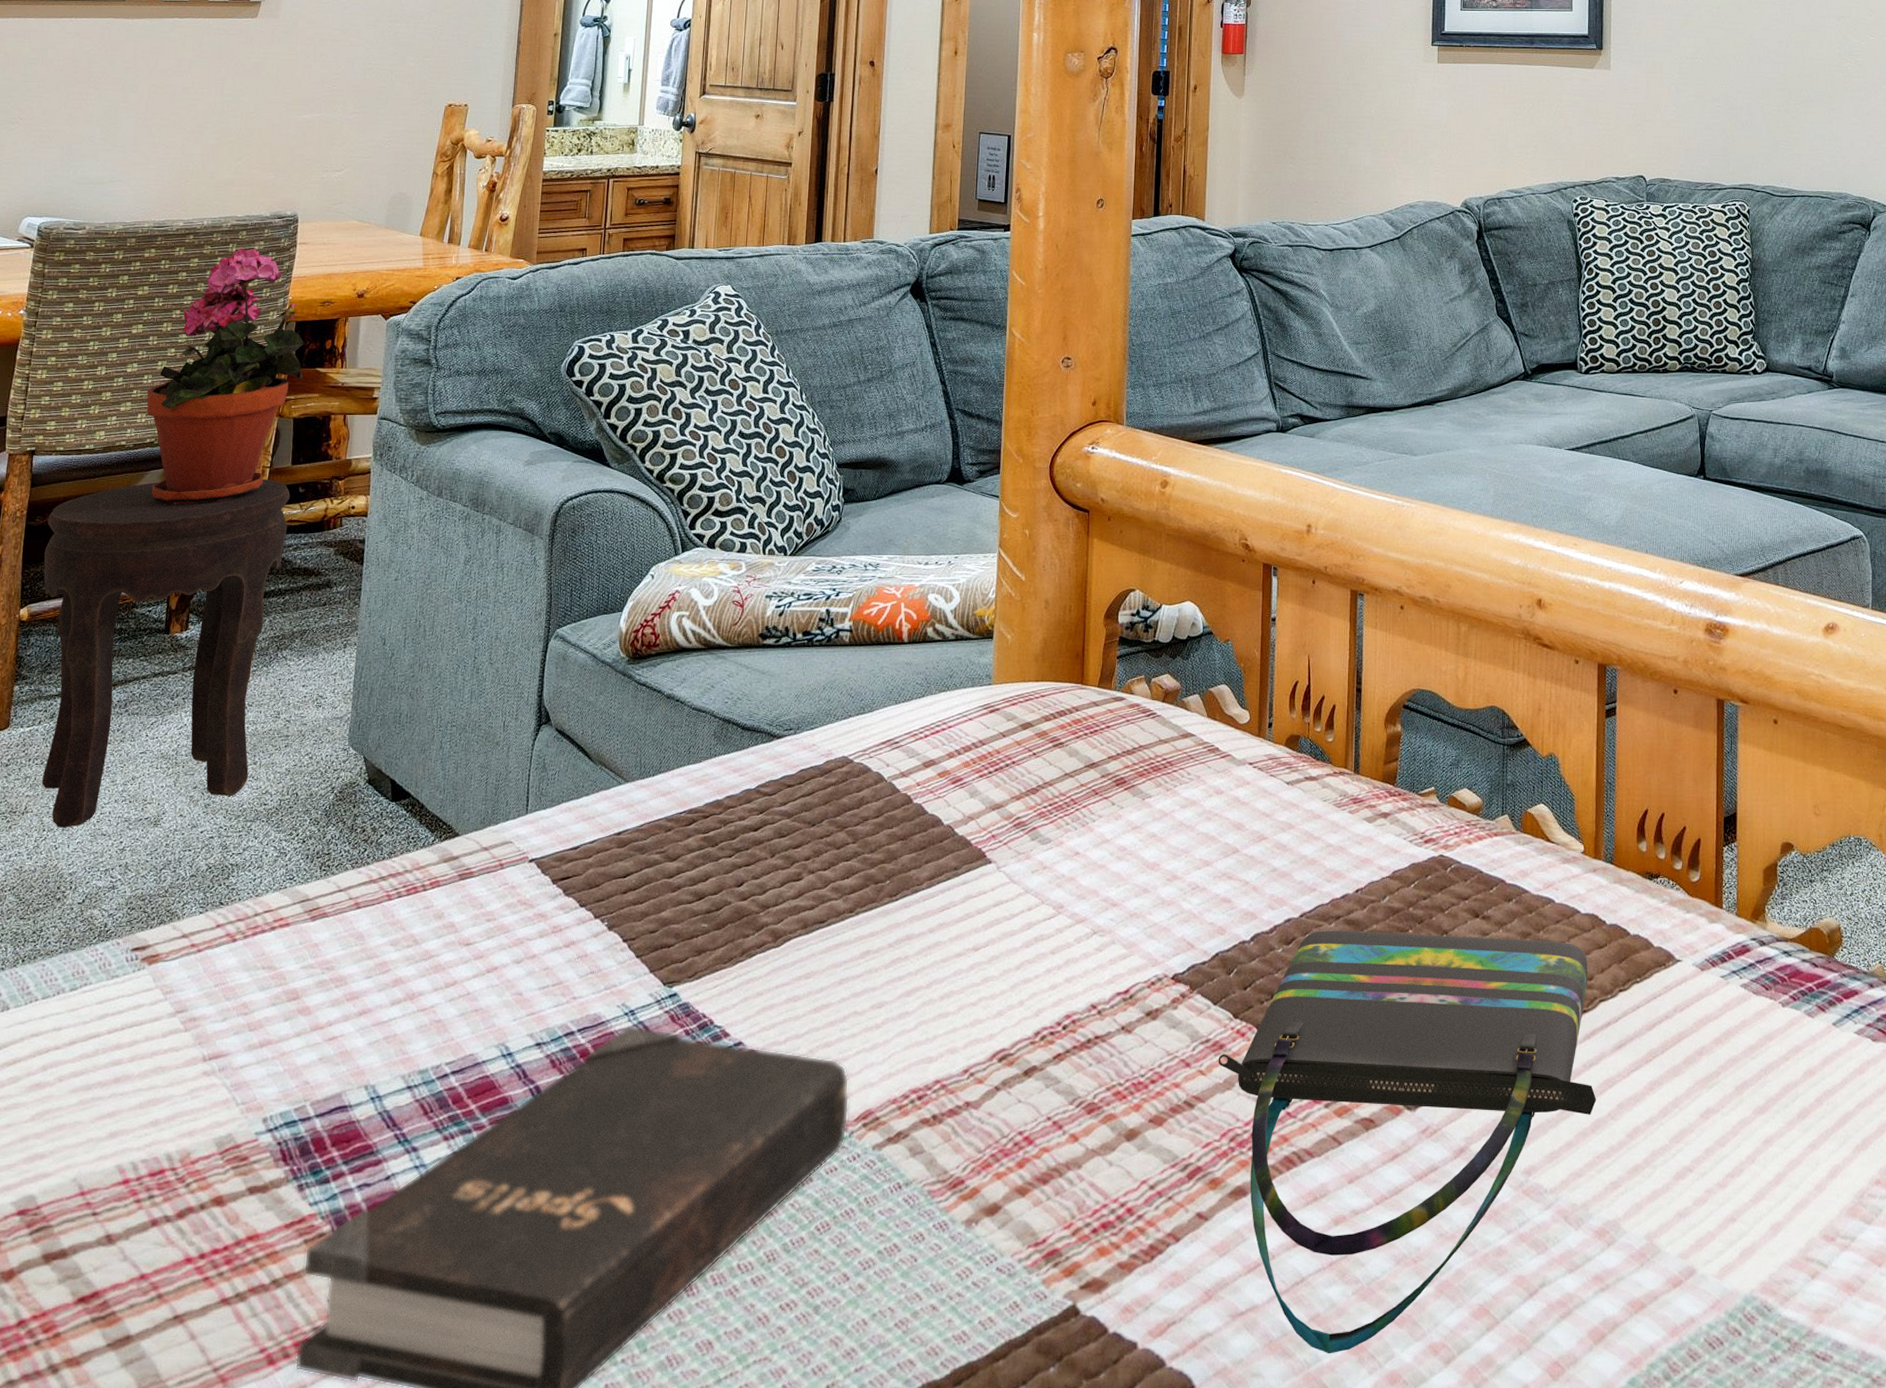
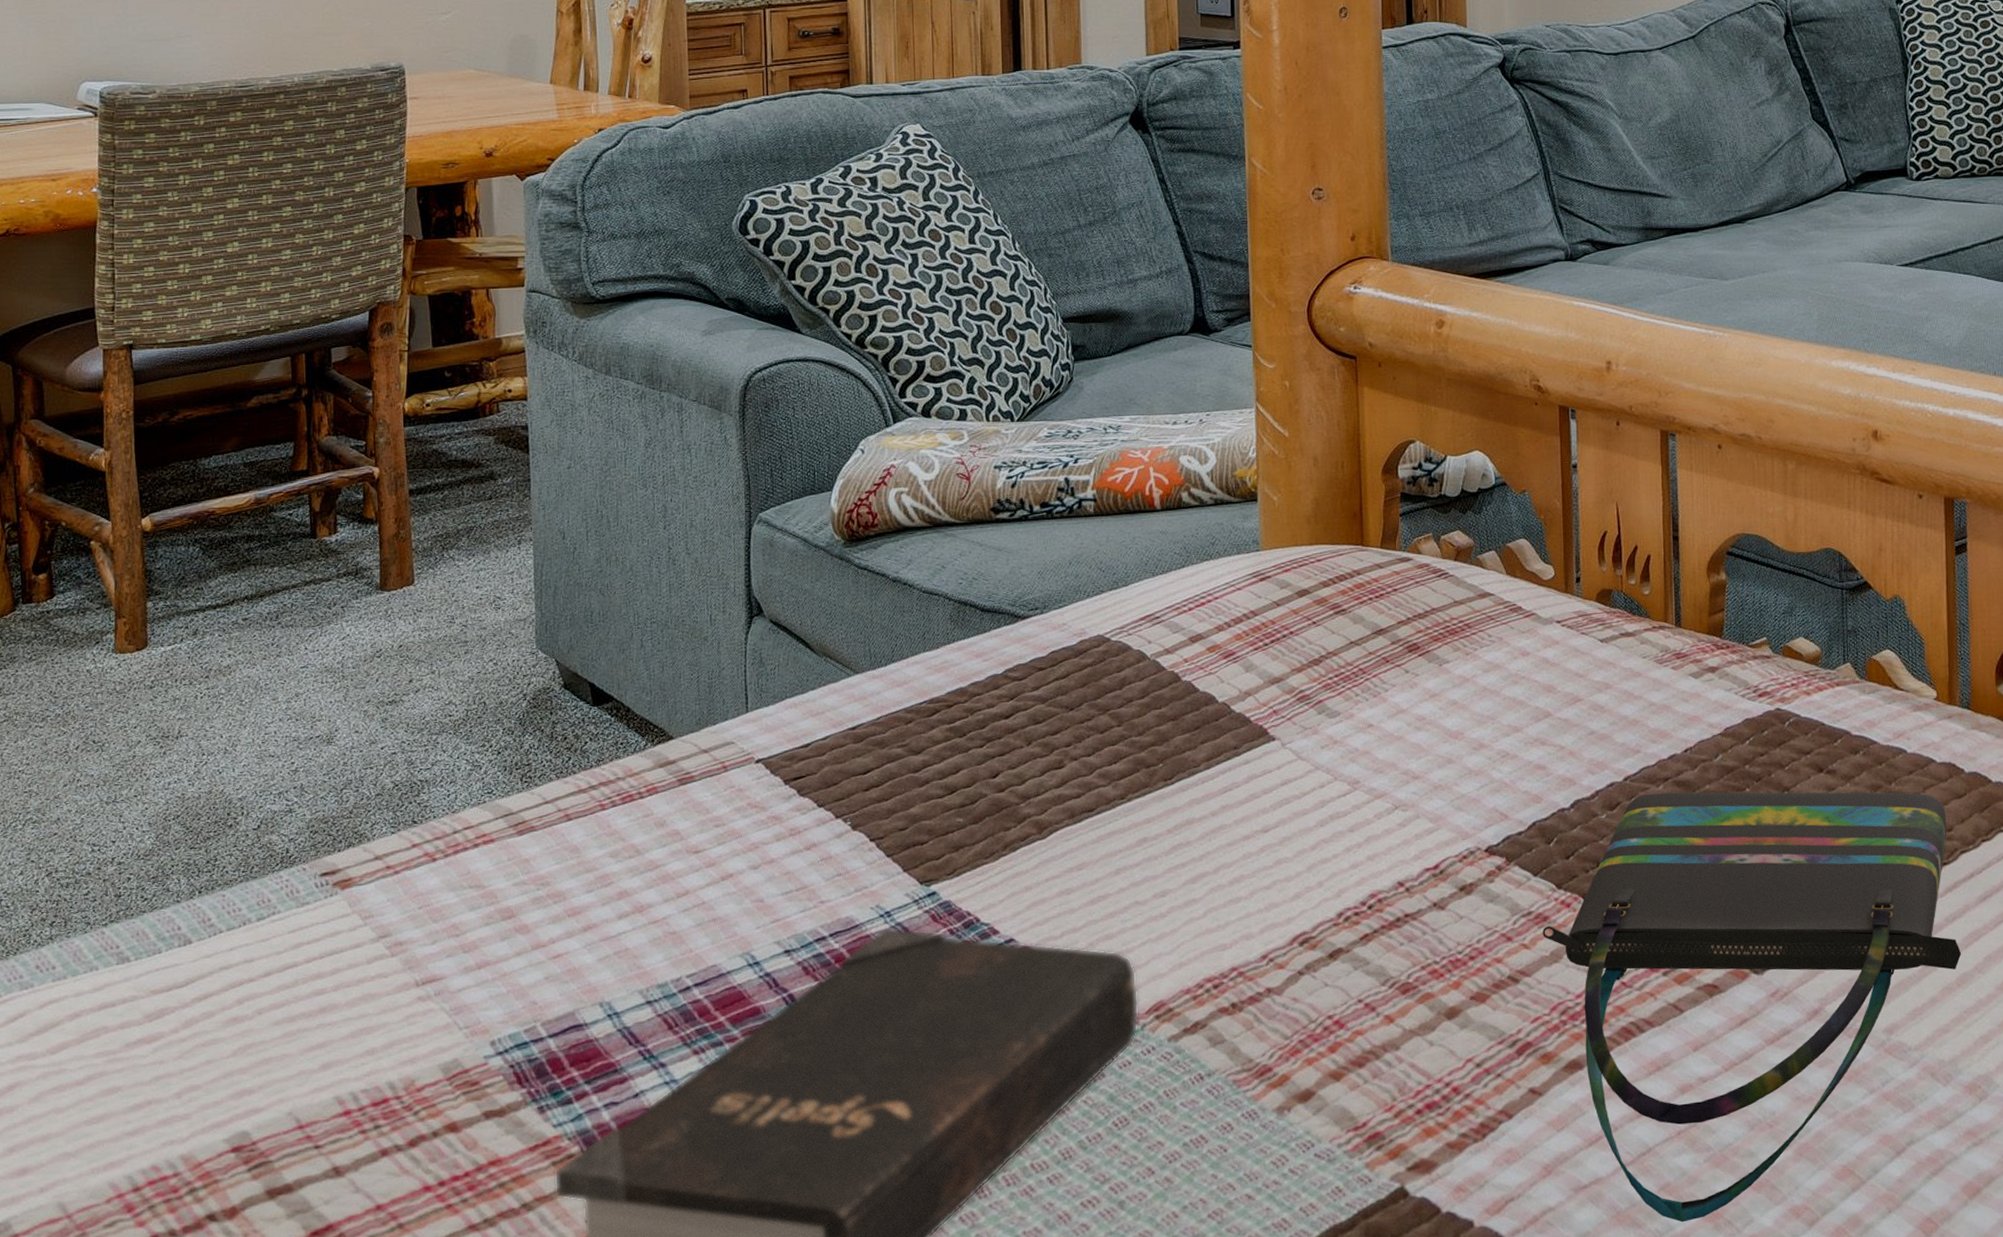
side table: present [41,479,290,828] -> none [159,364,437,751]
potted plant: present [146,248,304,505] -> none [254,107,434,398]

